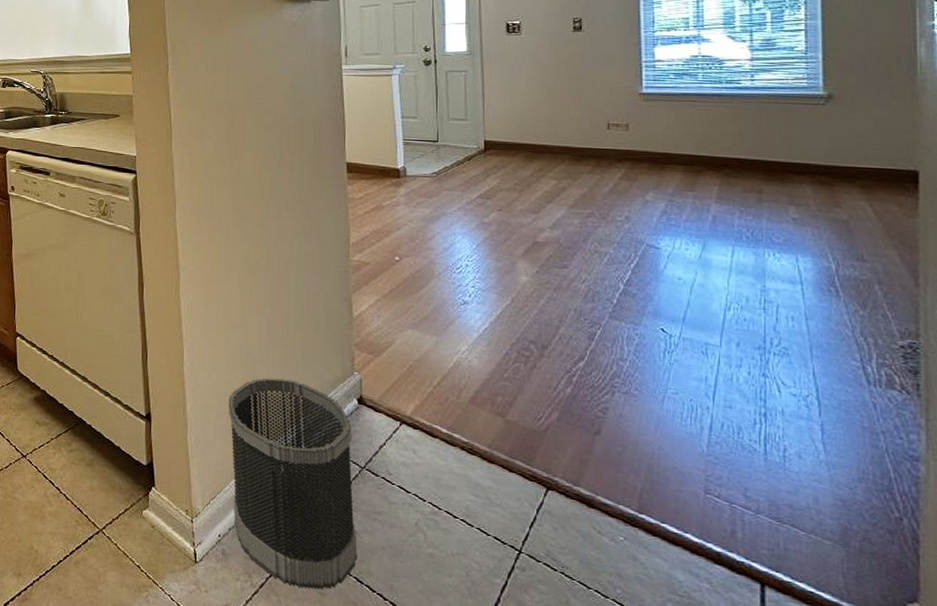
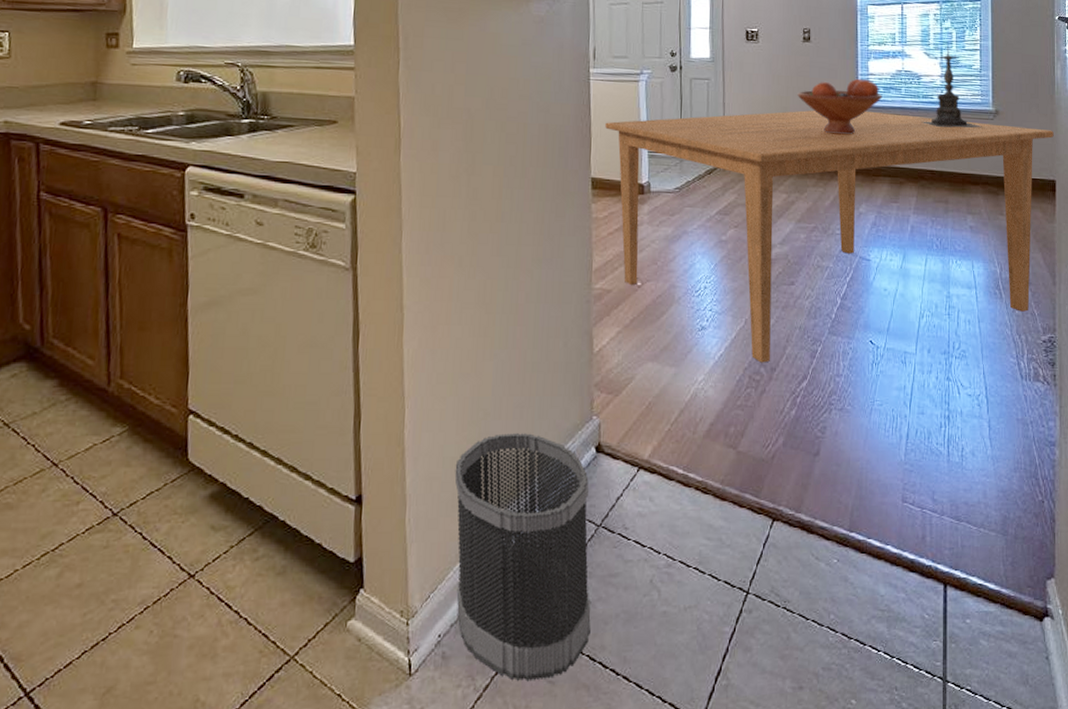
dining table: none [359,98,916,340] -> present [605,110,1054,363]
fruit bowl: none [567,65,673,123] -> present [797,78,883,135]
candle holder: none [723,27,810,114] -> present [920,45,983,128]

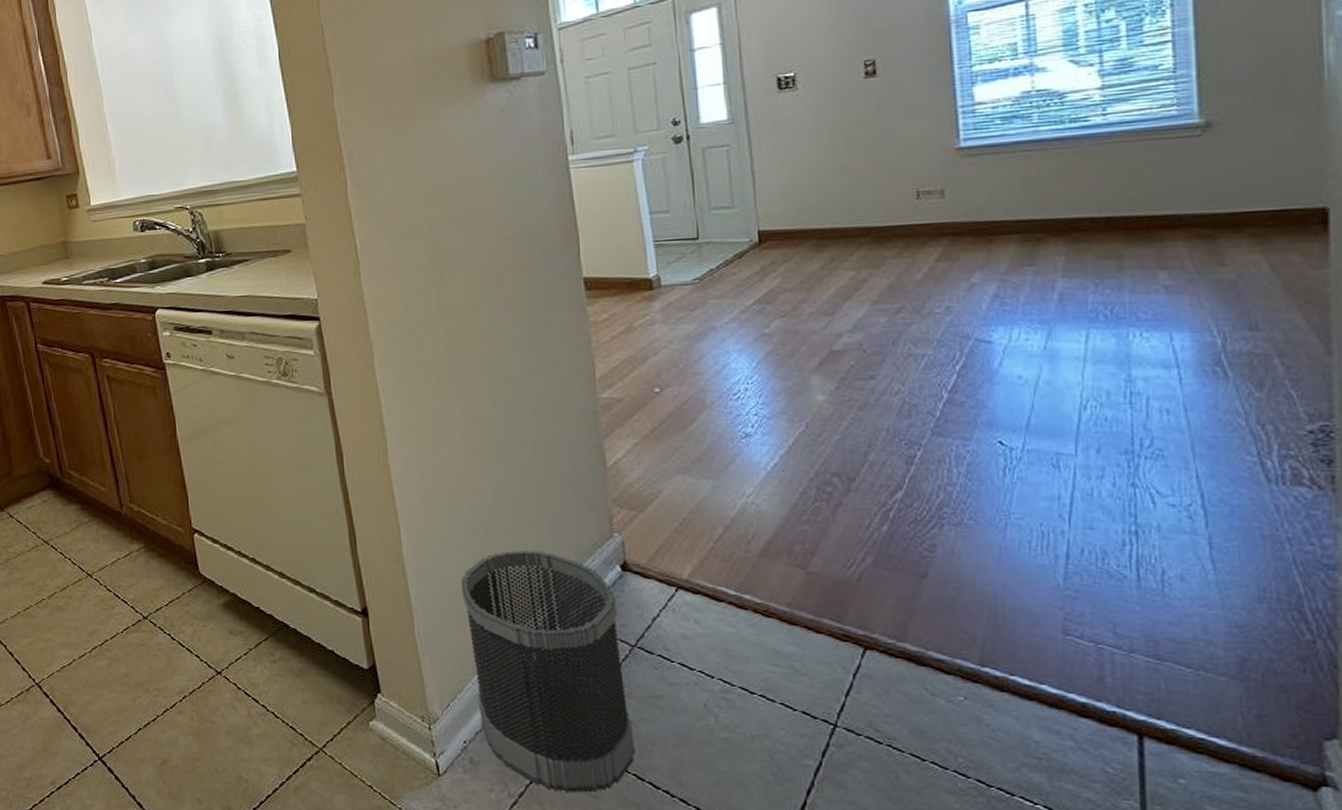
dining table: present [605,110,1054,363] -> none [594,136,1323,472]
fruit bowl: present [797,78,883,135] -> none [861,110,1000,190]
candle holder: present [920,45,983,128] -> none [1068,44,1182,159]

